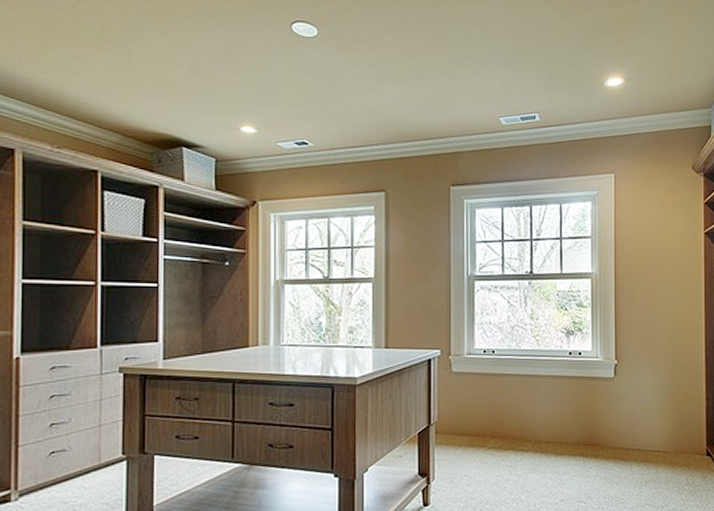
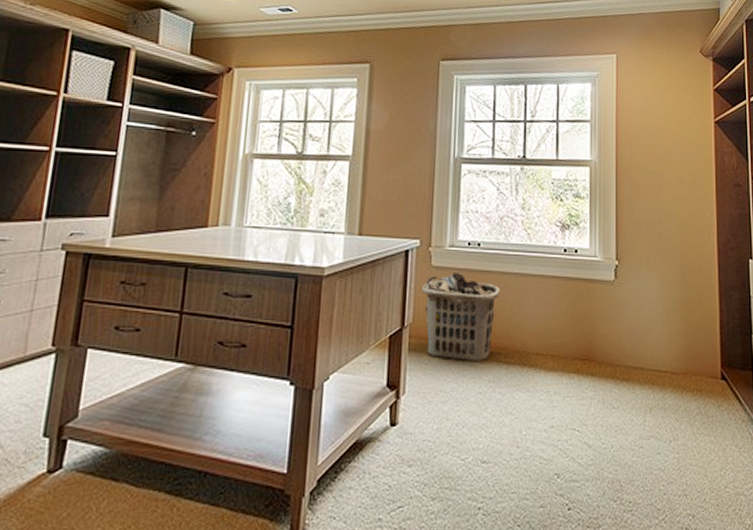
clothes hamper: none [445,377,514,451] -> present [422,273,500,362]

